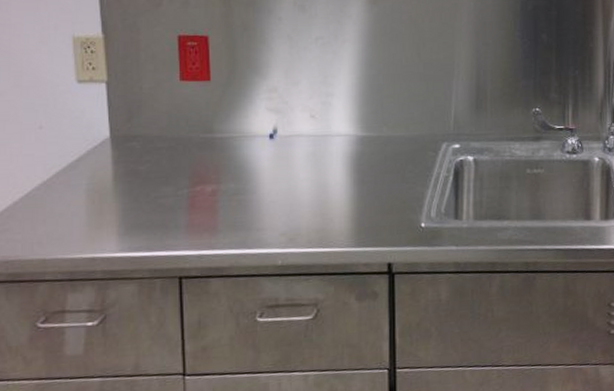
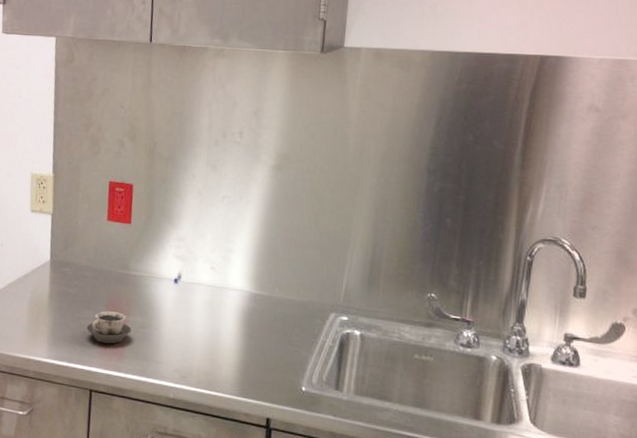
cup: none [167,182,224,221] -> present [86,311,132,344]

